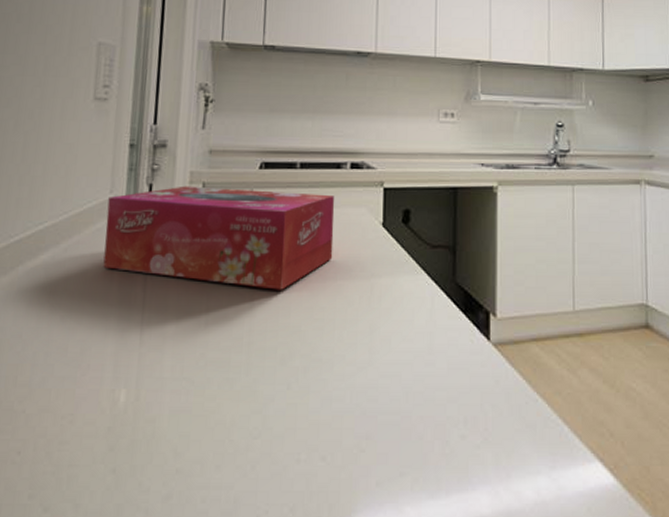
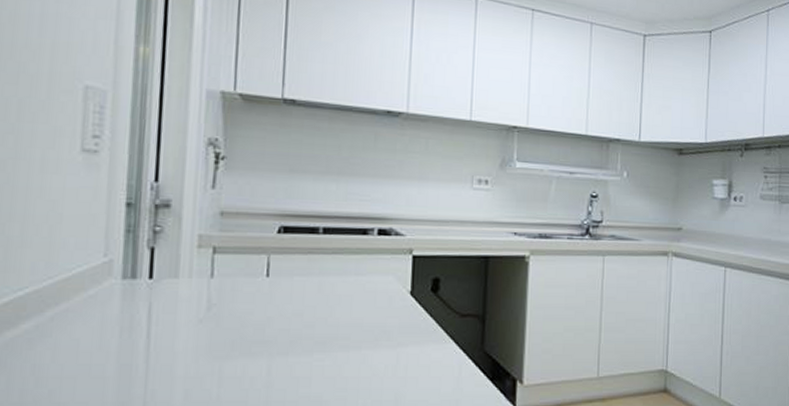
tissue box: present [103,186,335,290] -> none [98,250,360,360]

